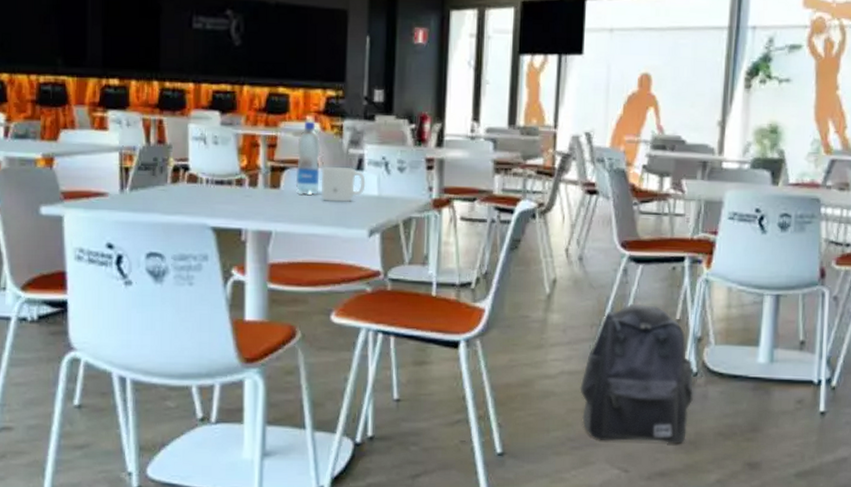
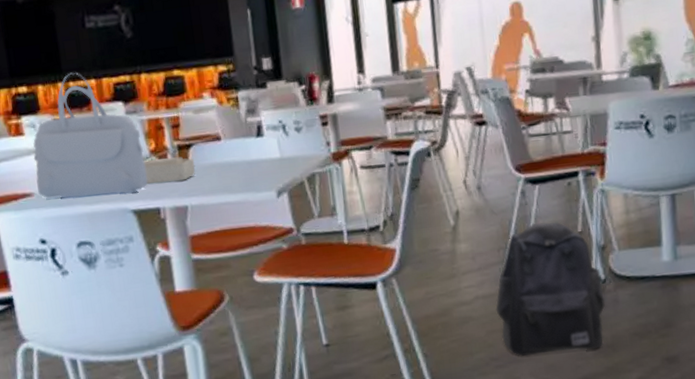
handbag: none [113,72,235,210] -> present [33,72,148,199]
napkin holder: none [232,177,287,204] -> present [144,157,195,185]
bottle: present [295,121,320,196] -> none [198,97,225,167]
mug: present [320,167,366,203] -> none [224,134,268,171]

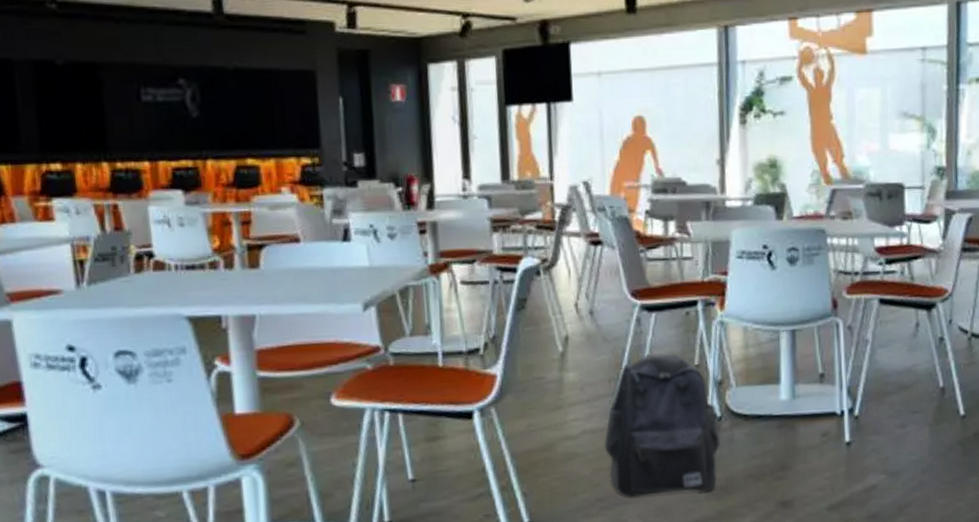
handbag: present [33,72,148,199] -> none [64,151,208,299]
napkin holder: present [144,157,195,185] -> none [204,258,267,288]

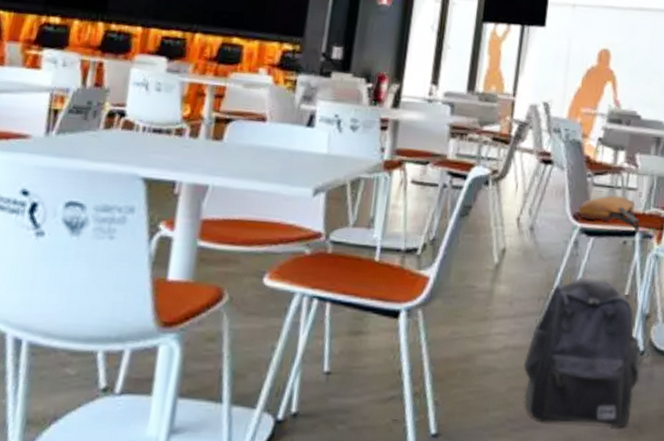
tote bag: none [636,267,701,301] -> present [579,195,640,232]

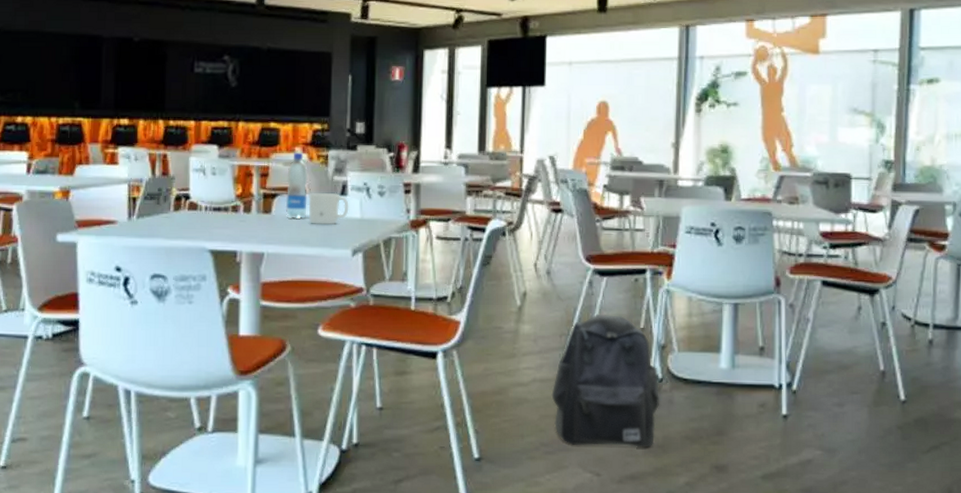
bottle: none [240,73,271,150] -> present [285,152,308,220]
mug: none [266,121,316,160] -> present [308,192,349,226]
tote bag: present [579,195,640,232] -> none [591,237,649,269]

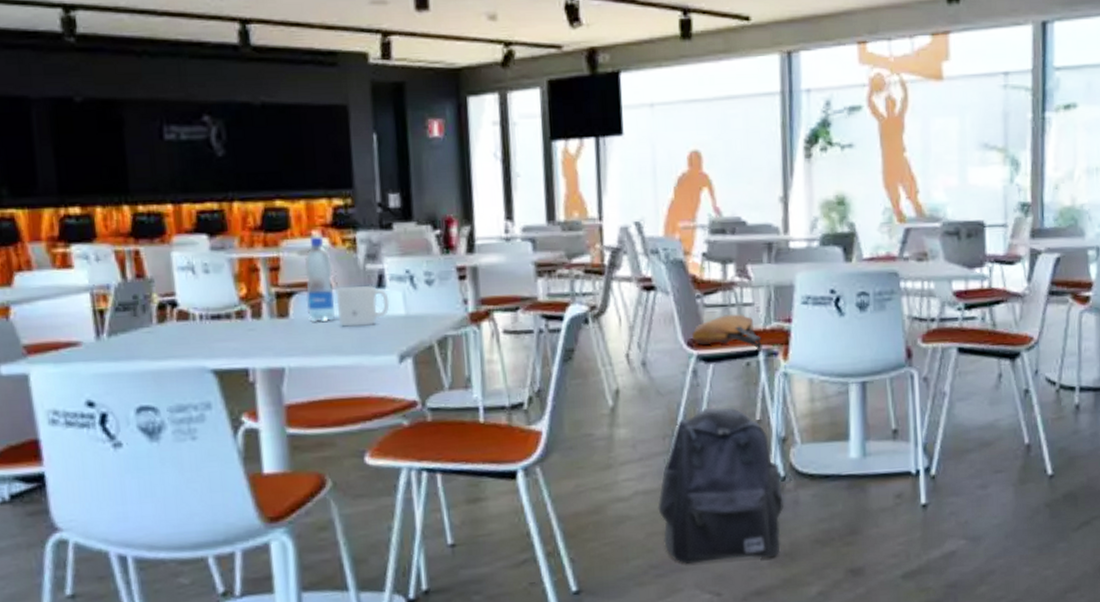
tote bag: none [591,237,649,269] -> present [692,314,762,350]

